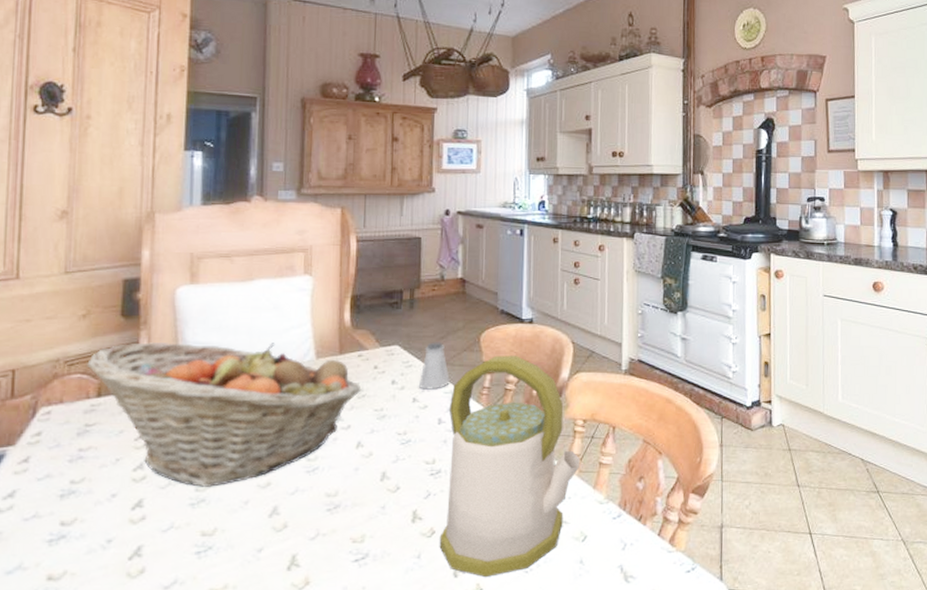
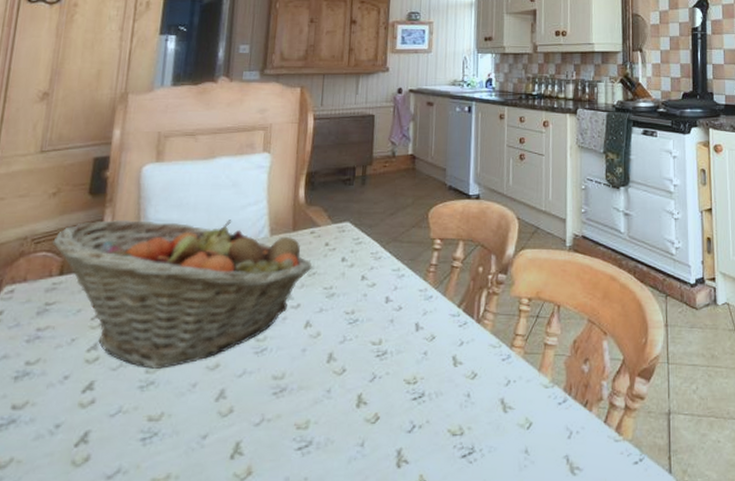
saltshaker: present [419,342,451,390] -> none [368,218,399,267]
kettle: present [439,355,580,578] -> none [383,232,525,469]

